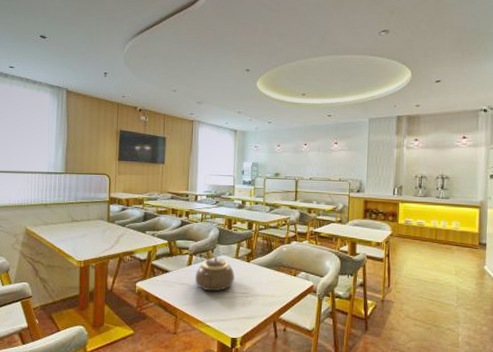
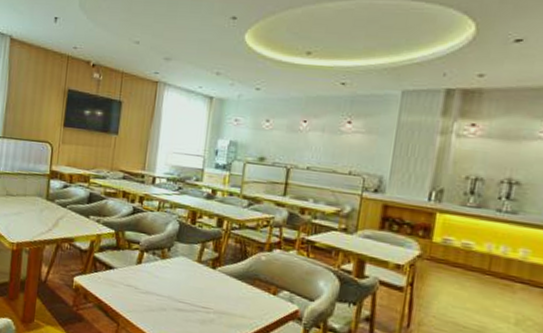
teapot: present [194,256,234,292] -> none [144,257,195,301]

